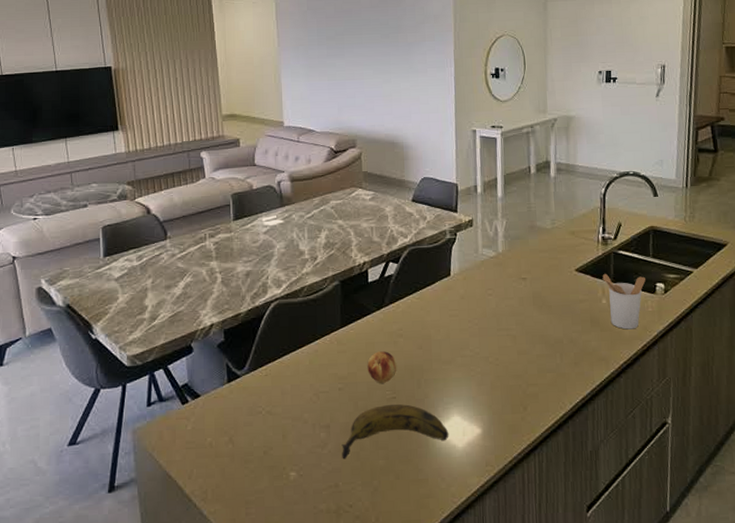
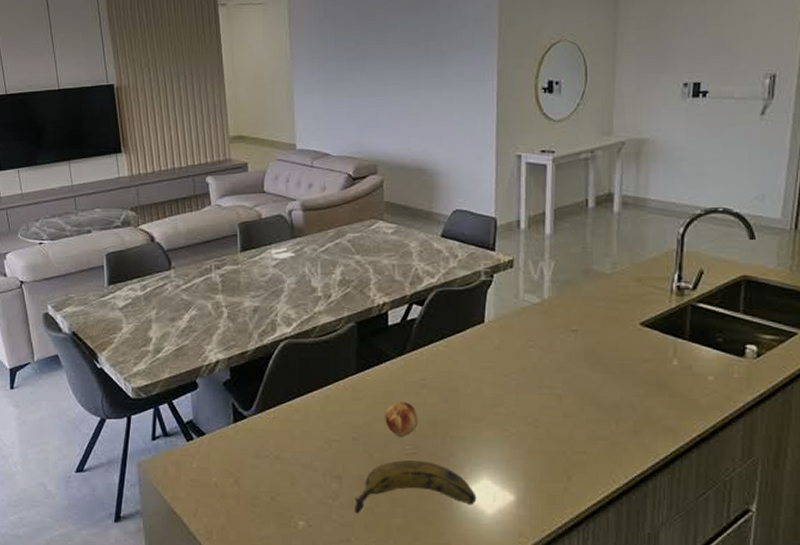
utensil holder: present [602,273,646,330] -> none [674,329,732,398]

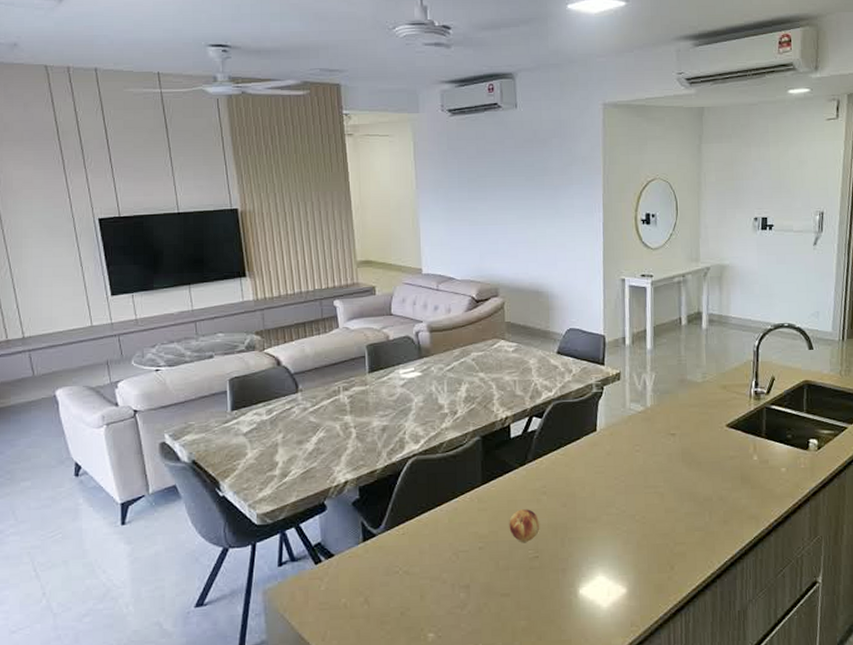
banana: present [354,459,477,514] -> none [482,563,593,620]

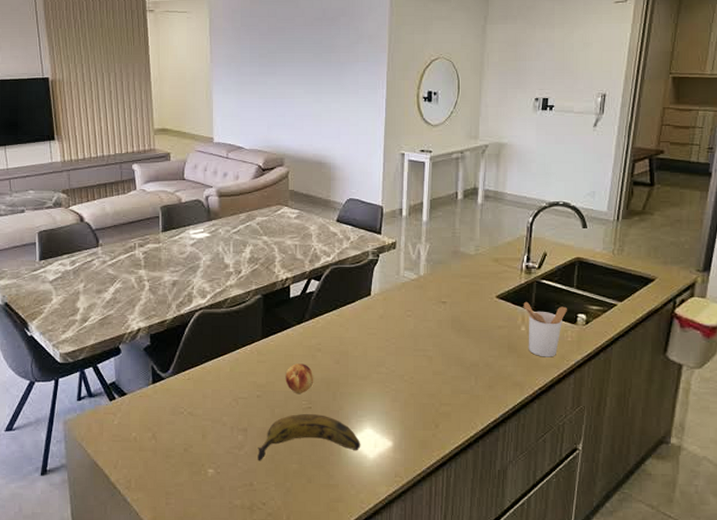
banana: none [482,563,593,620] -> present [258,413,361,461]
utensil holder: none [754,429,798,487] -> present [523,301,567,357]

